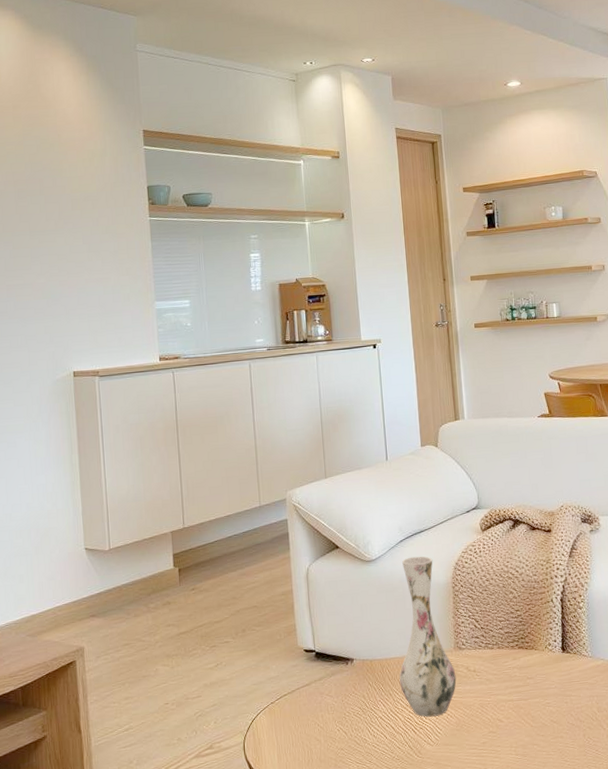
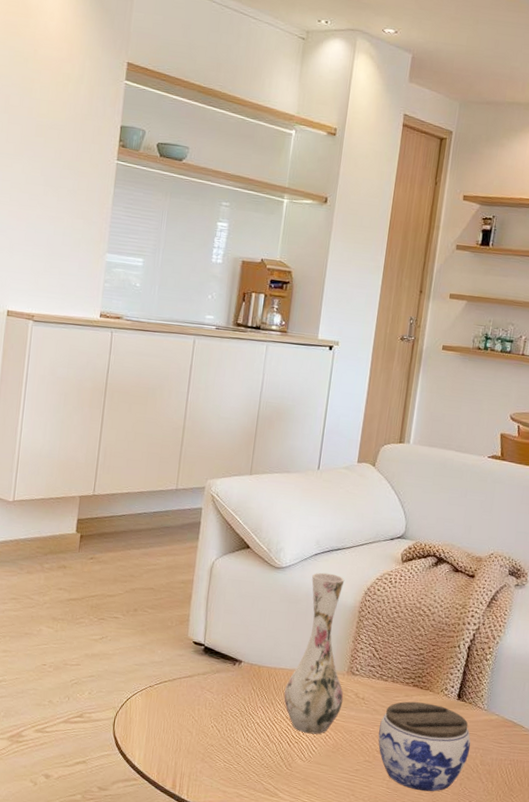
jar: none [495,662,585,751] -> present [378,701,471,792]

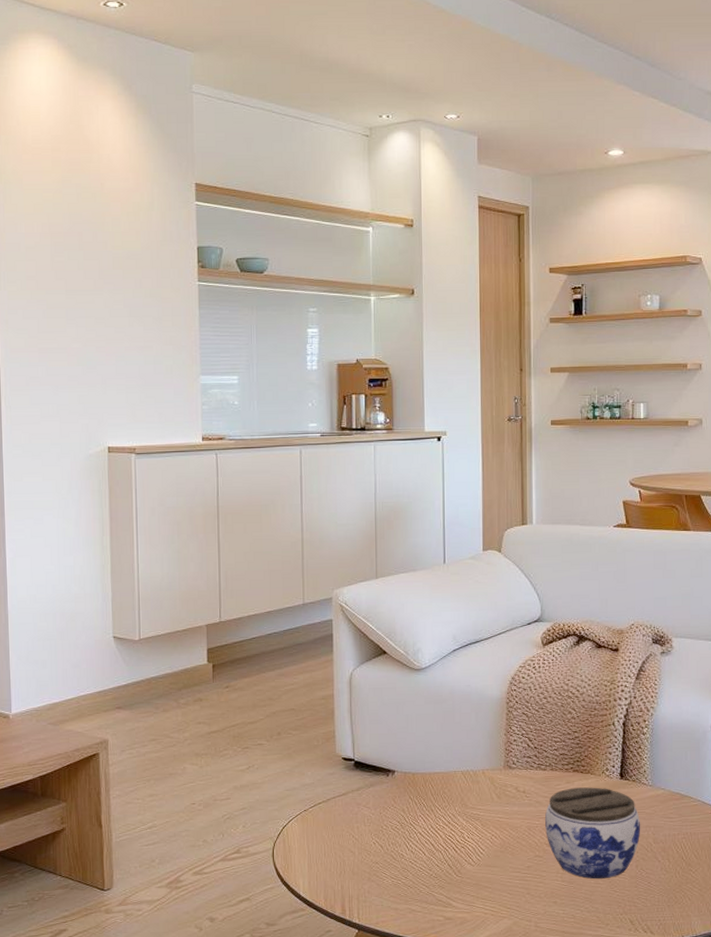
vase: present [284,572,345,735] -> none [443,667,504,836]

